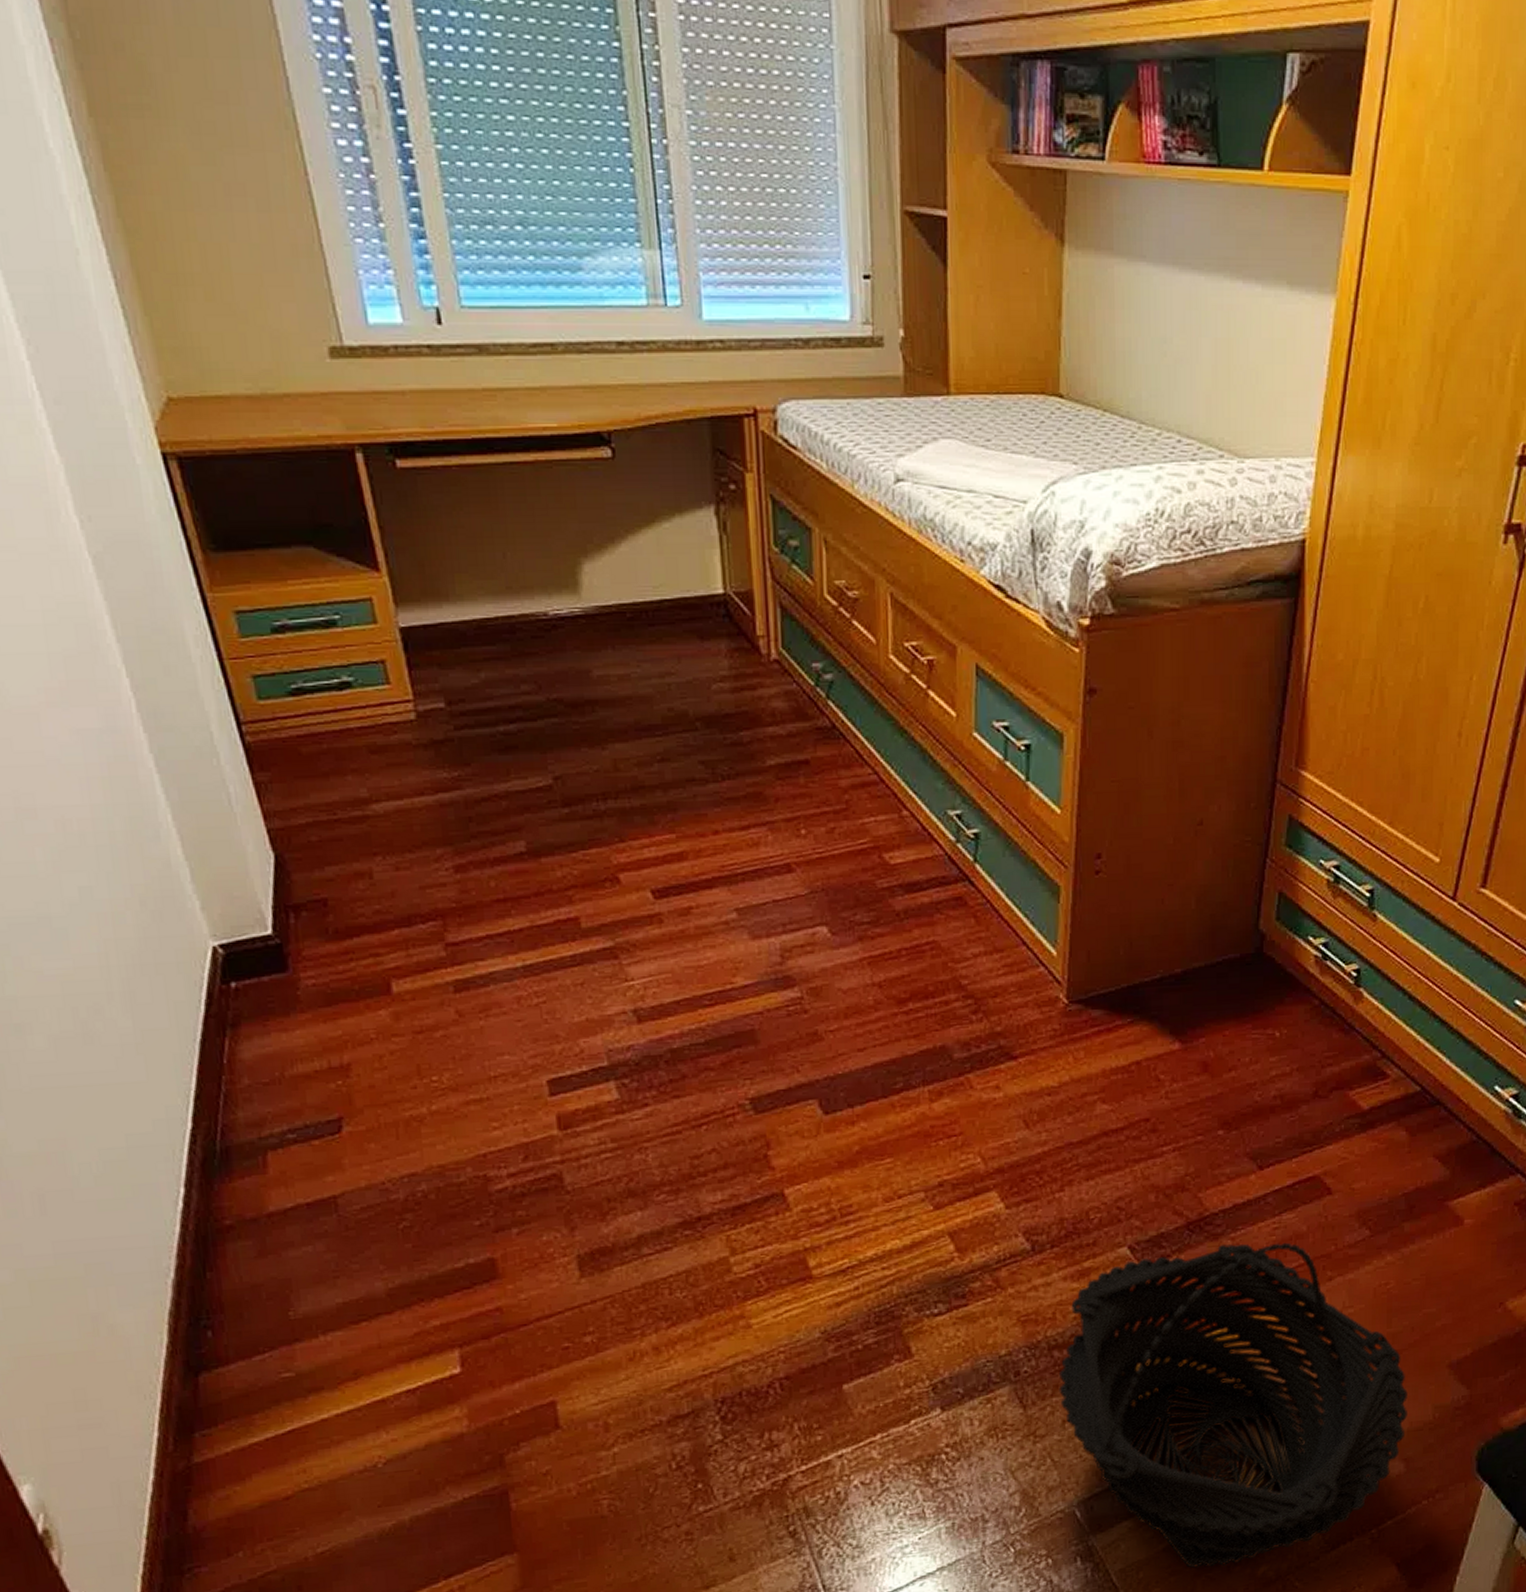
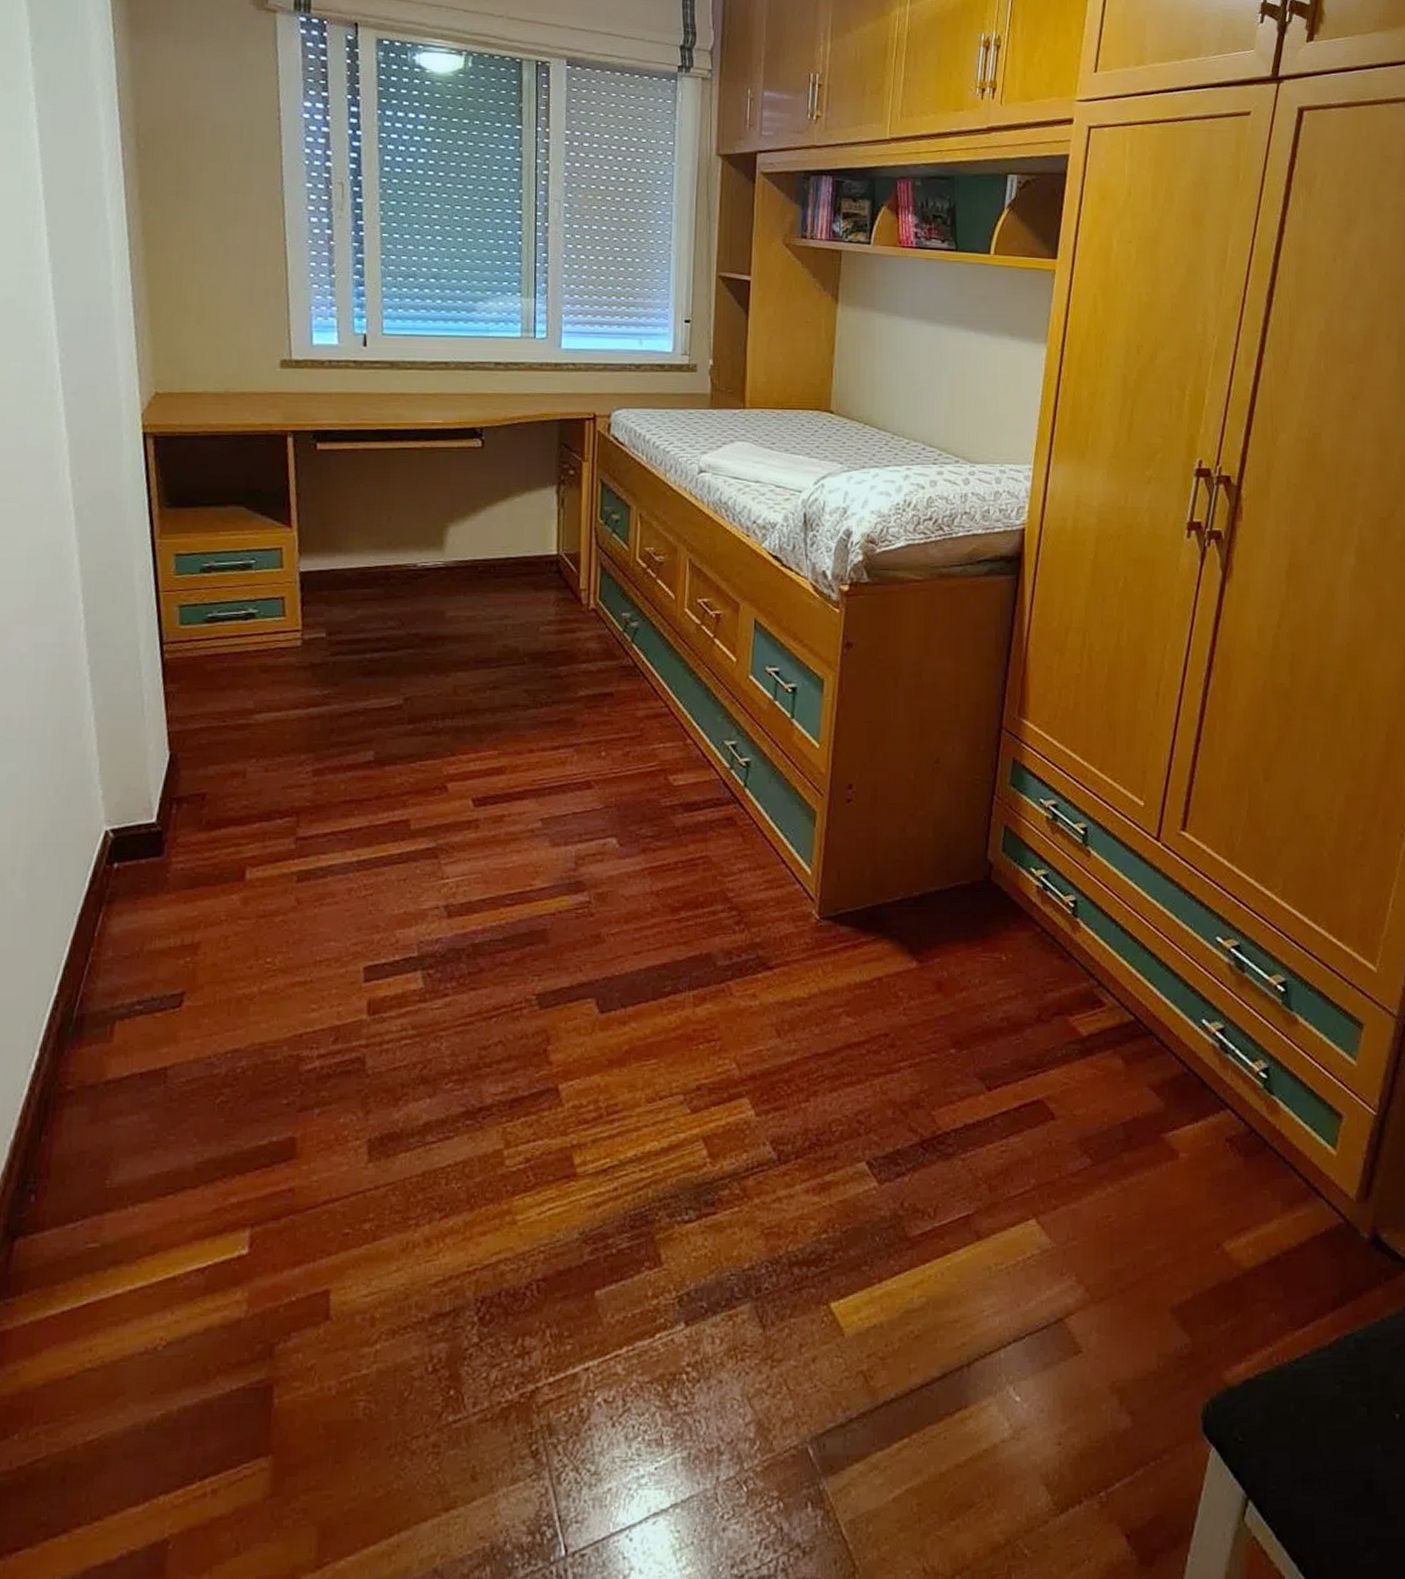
basket: present [1059,1242,1408,1568] -> none [797,1165,1132,1524]

